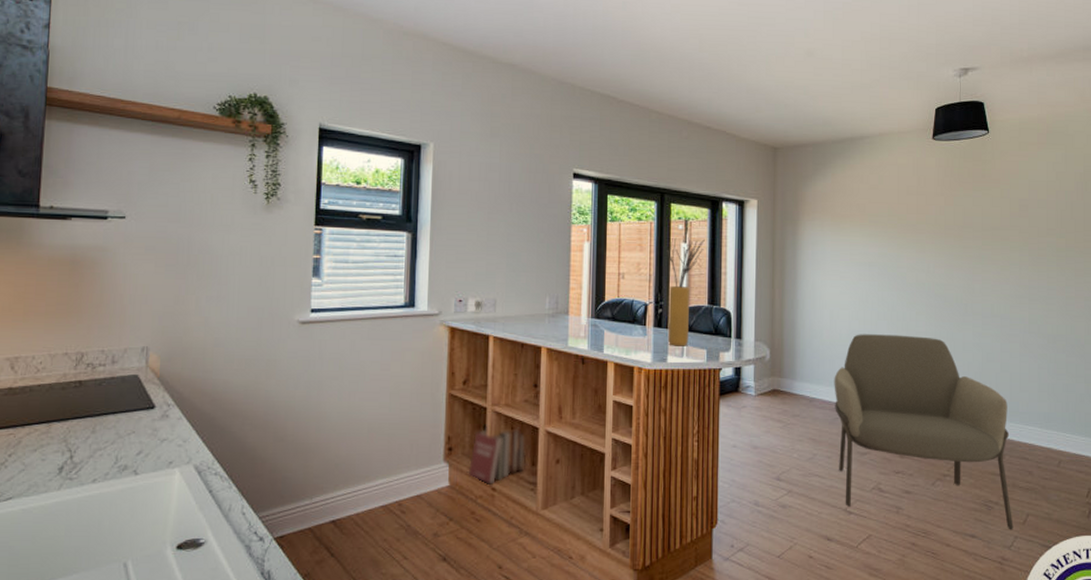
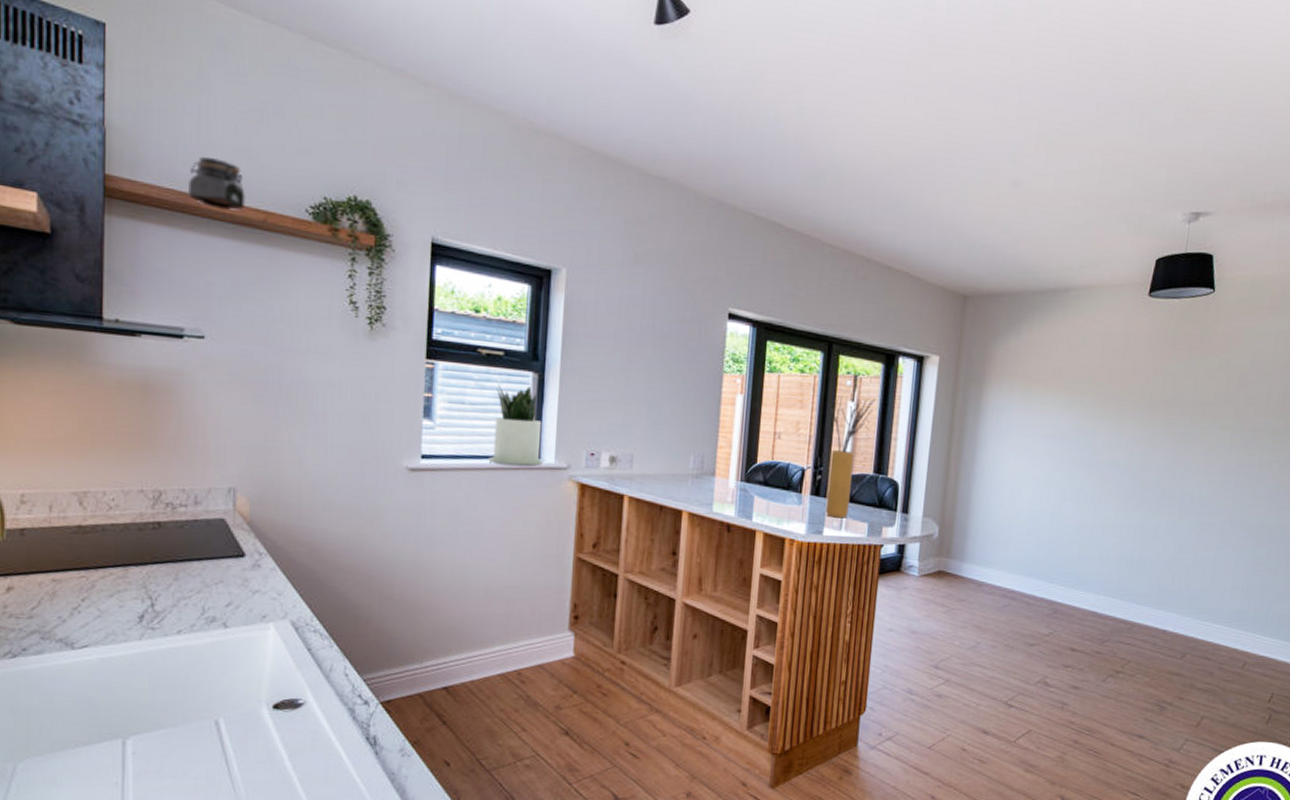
jar: none [116,69,163,111] -> present [188,157,245,211]
planter: none [369,244,418,315] -> present [488,385,544,468]
books: present [468,427,527,484] -> none [595,595,661,657]
armchair: present [834,334,1014,529] -> none [1003,514,1196,731]

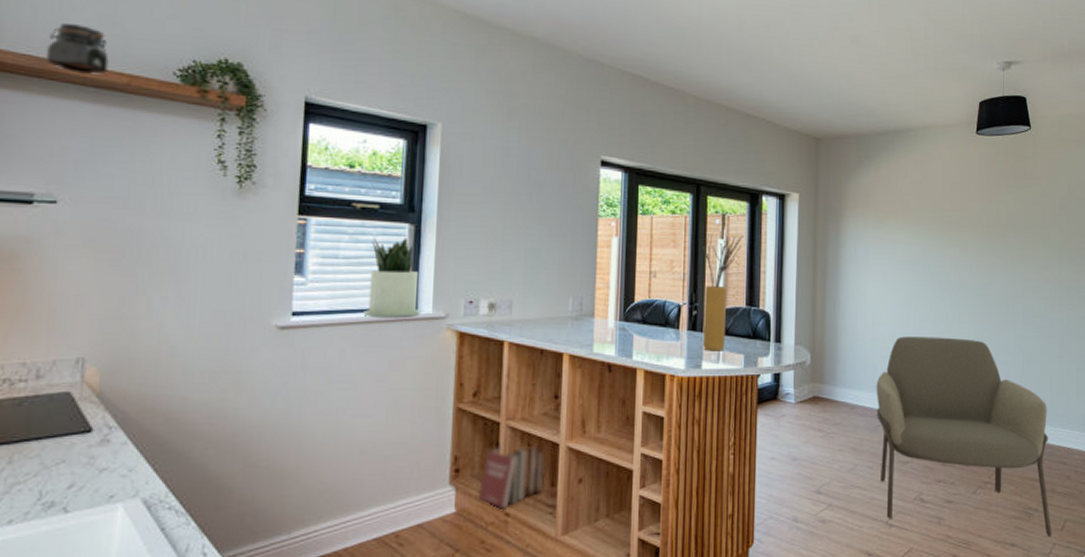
books: none [595,595,661,657] -> present [477,444,545,509]
armchair: none [1003,514,1196,731] -> present [876,336,1052,536]

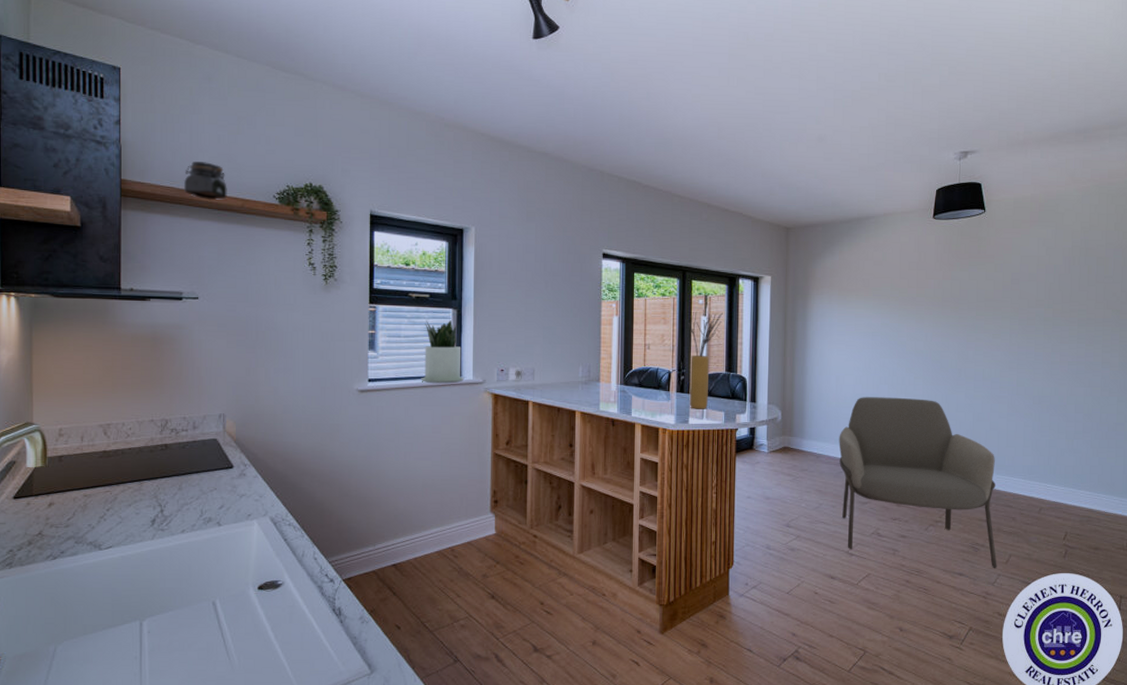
books: present [477,444,545,509] -> none [512,482,564,532]

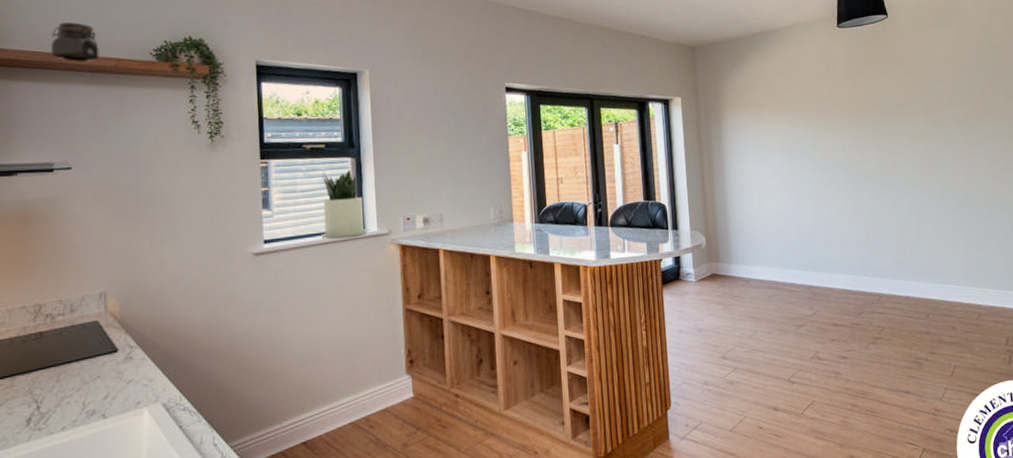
vase: present [688,310,723,409] -> none [600,138,636,243]
armchair: present [839,397,997,568] -> none [767,211,943,382]

